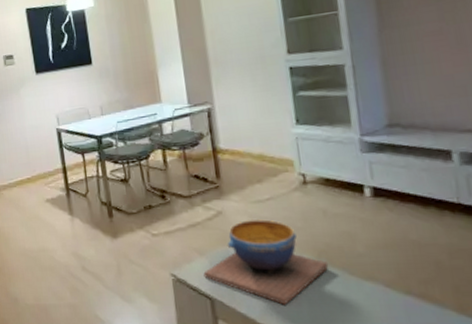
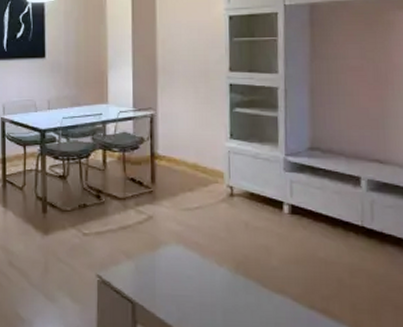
decorative bowl: present [203,219,329,305] -> none [128,227,245,313]

